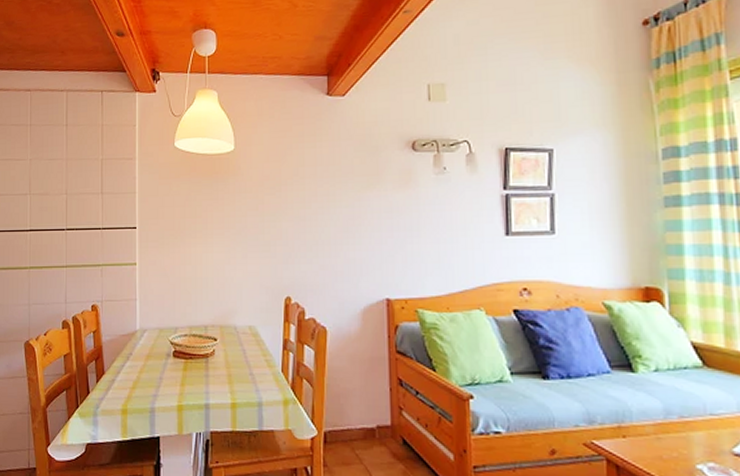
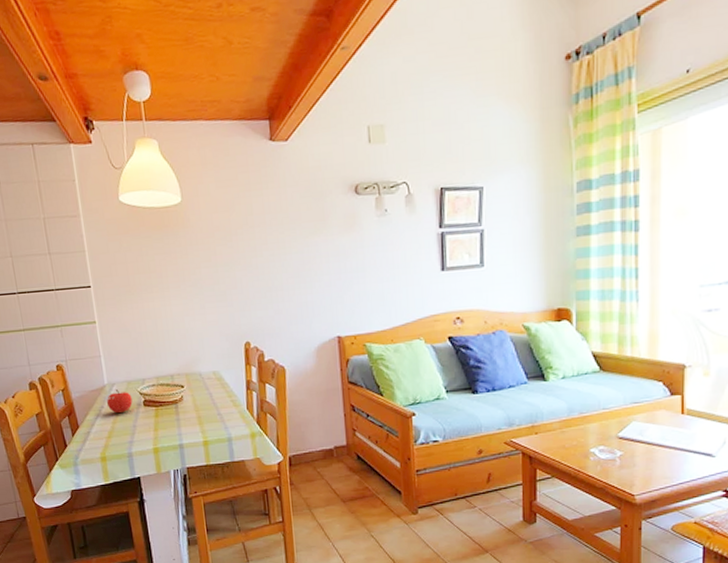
fruit: none [135,337,162,363] -> present [106,390,133,414]

